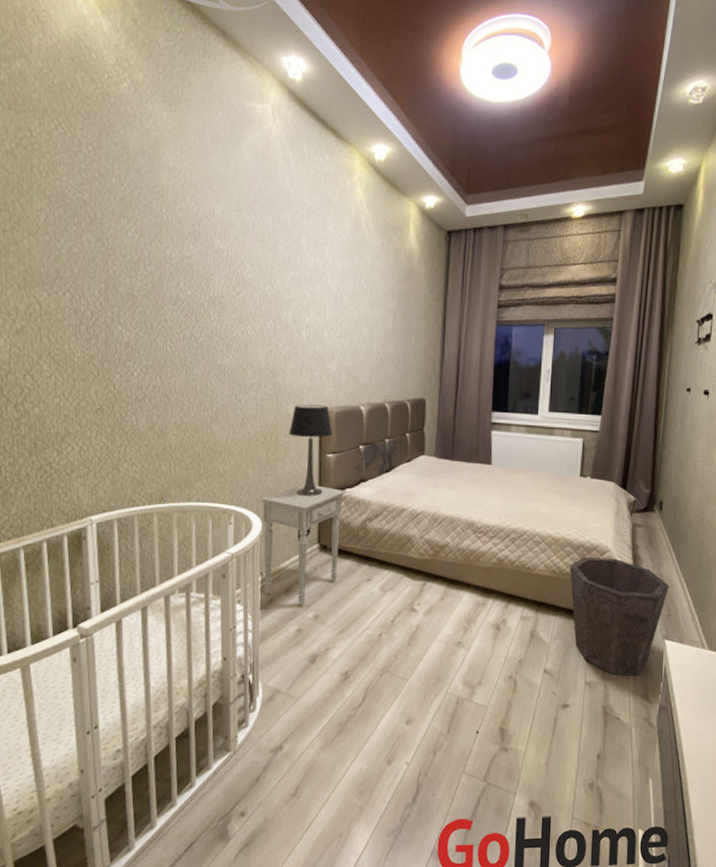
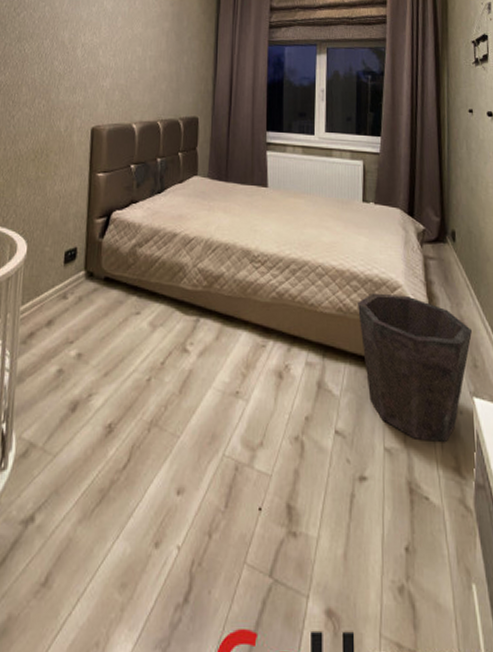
nightstand: present [260,485,347,606] -> none [25,205,117,342]
table lamp: present [288,404,333,497] -> none [59,121,104,218]

